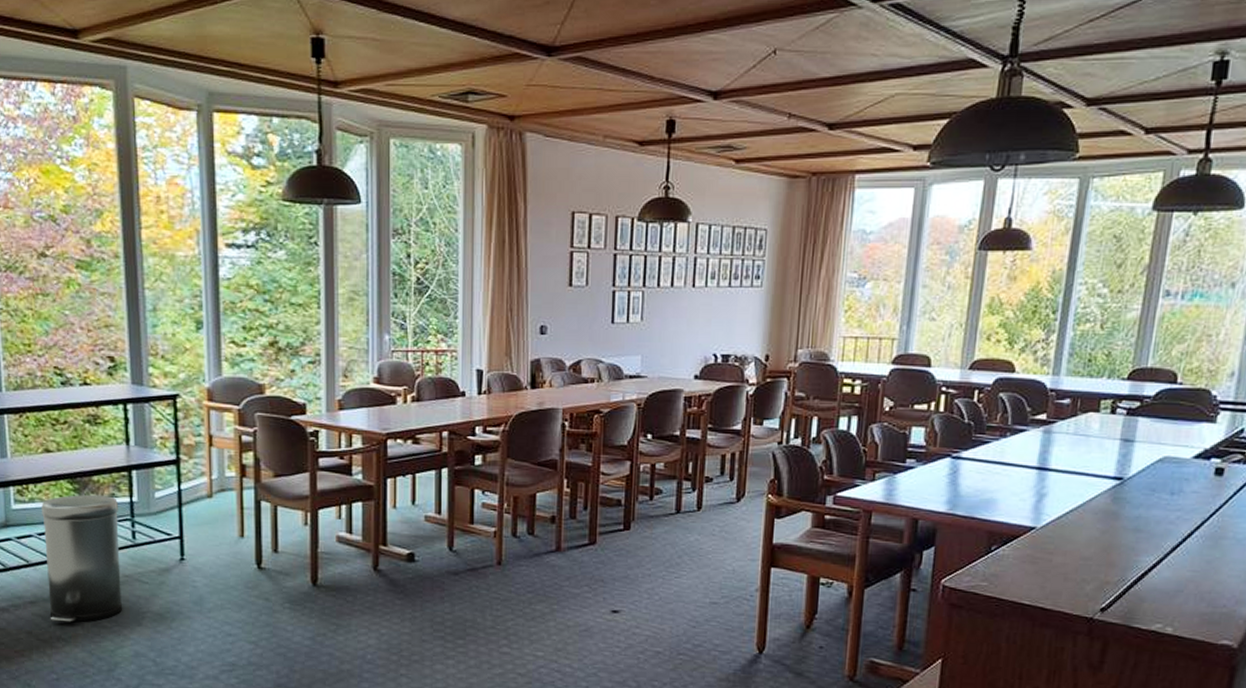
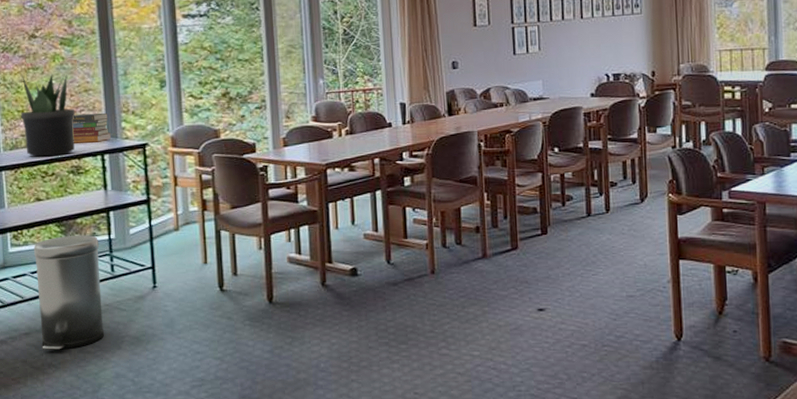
planter: none [27,300,94,401] -> present [21,73,76,157]
books: none [89,353,136,389] -> present [72,113,112,143]

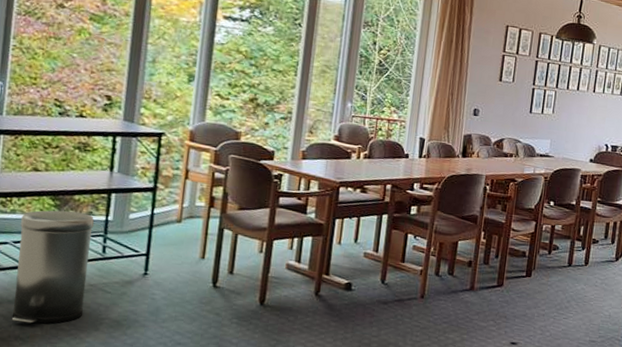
planter: present [21,73,76,157] -> none [31,41,93,130]
books: present [72,113,112,143] -> none [85,91,128,124]

